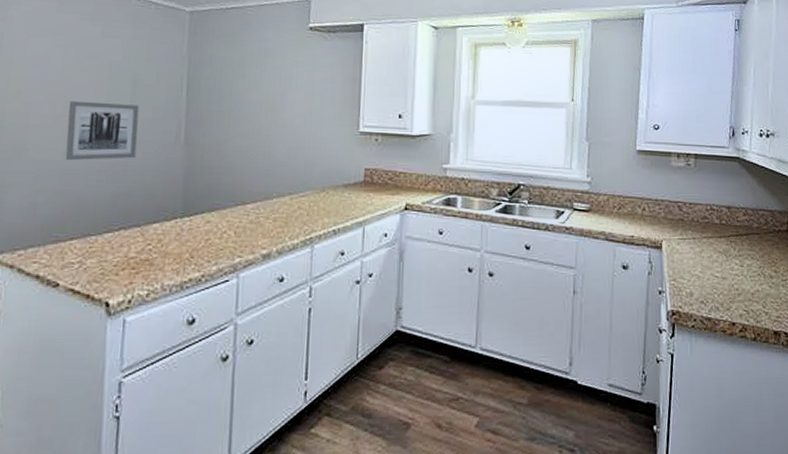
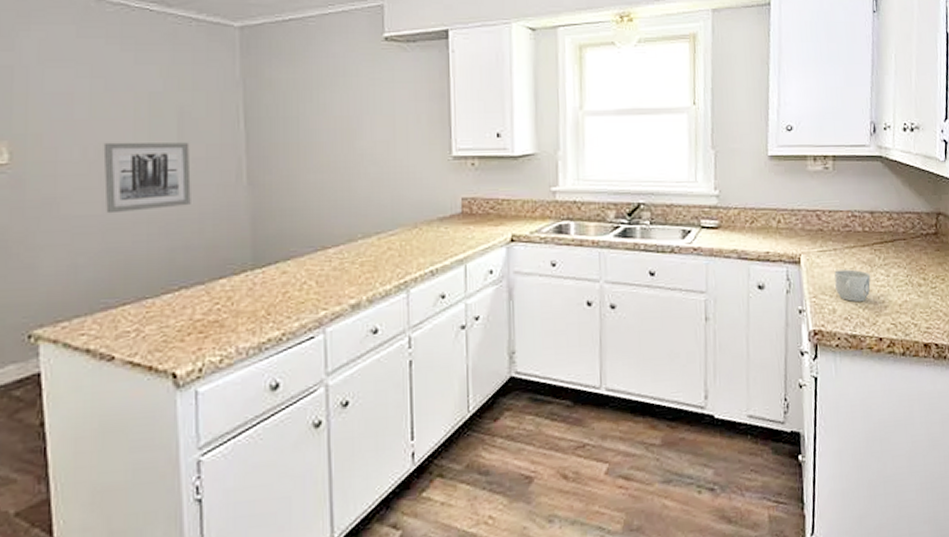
mug: none [693,257,726,287] -> present [834,269,871,302]

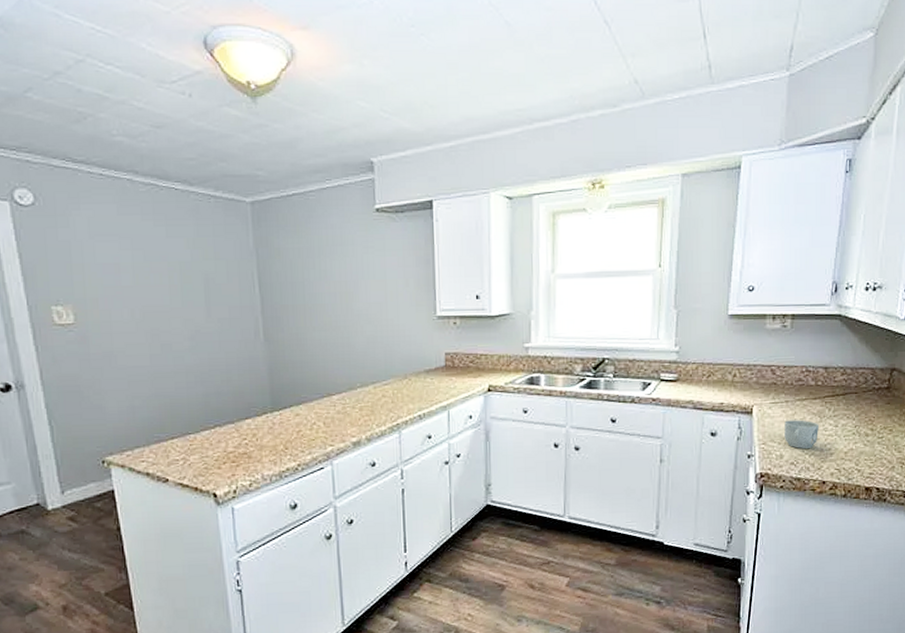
wall art: present [103,142,191,214] -> none [146,305,219,365]

